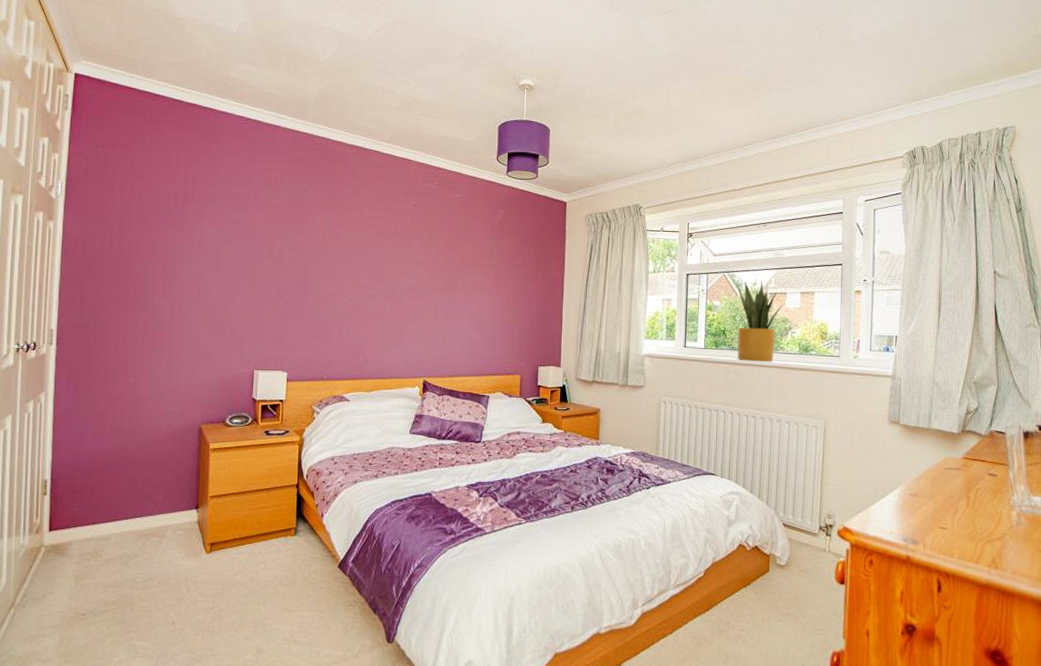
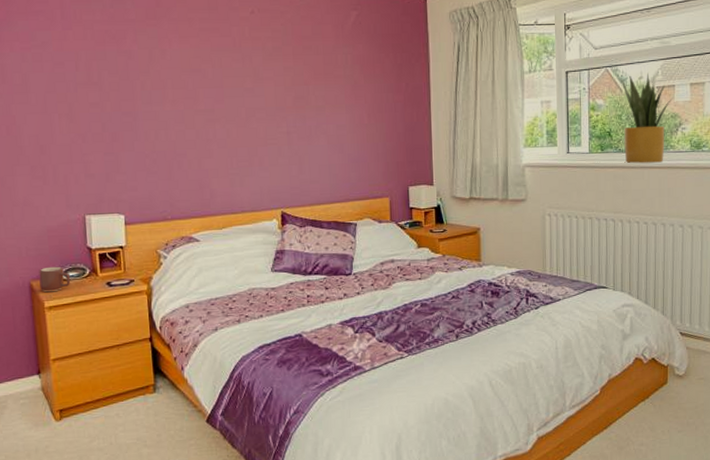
mug: none [208,413,235,436] -> present [39,266,71,293]

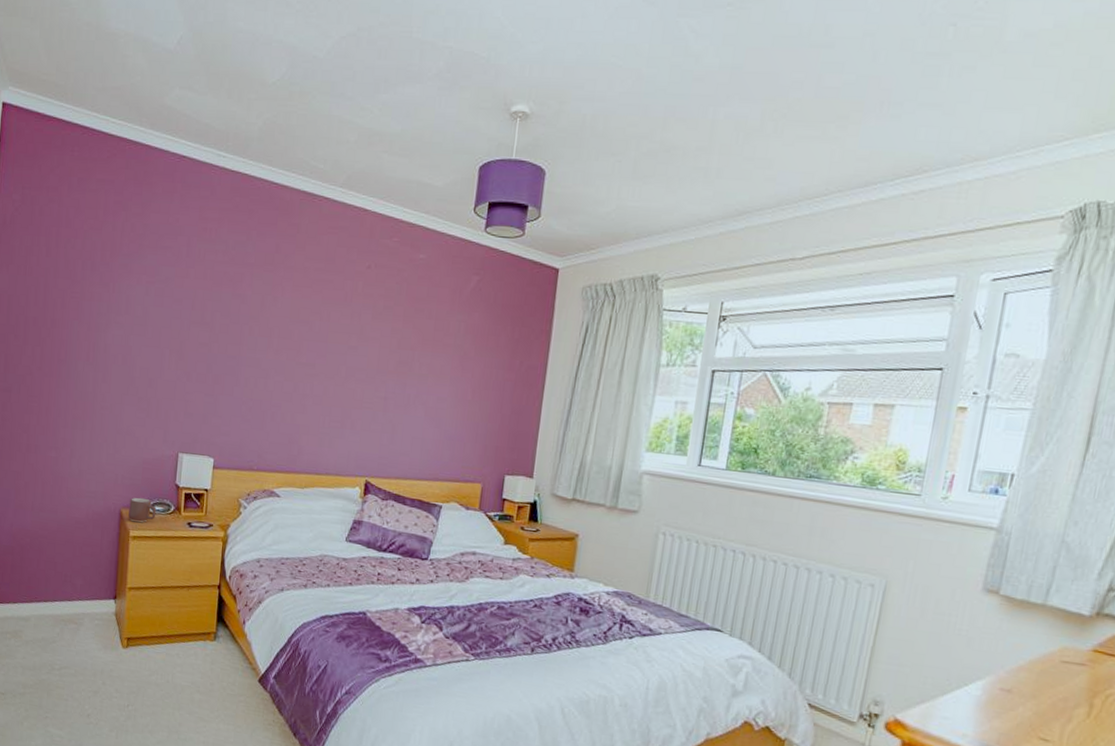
planter: present [621,72,673,164] -> none [771,383,847,495]

